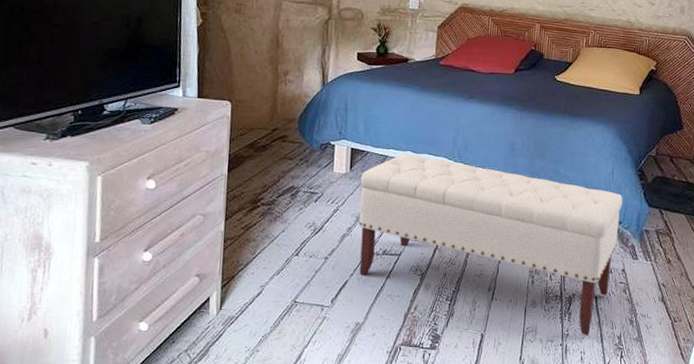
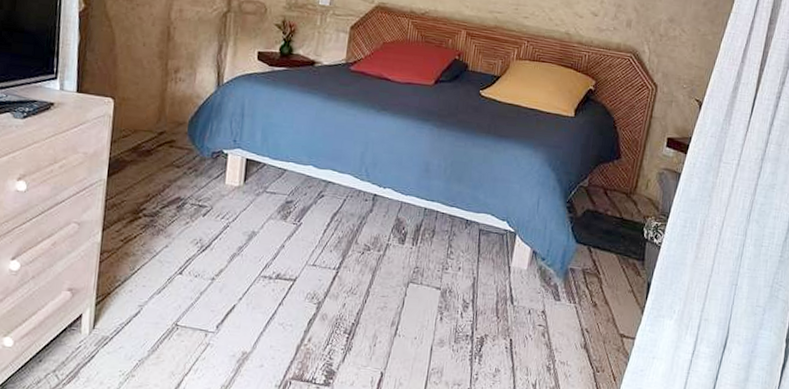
bench: present [359,153,623,336] -> none [249,168,548,382]

